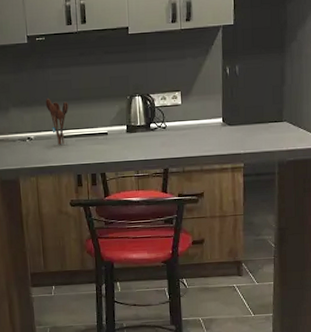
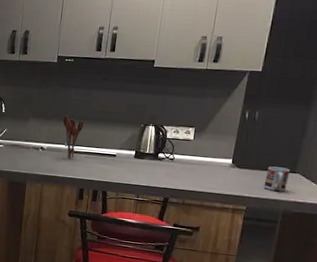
cup: none [256,118,278,143] -> present [263,166,291,191]

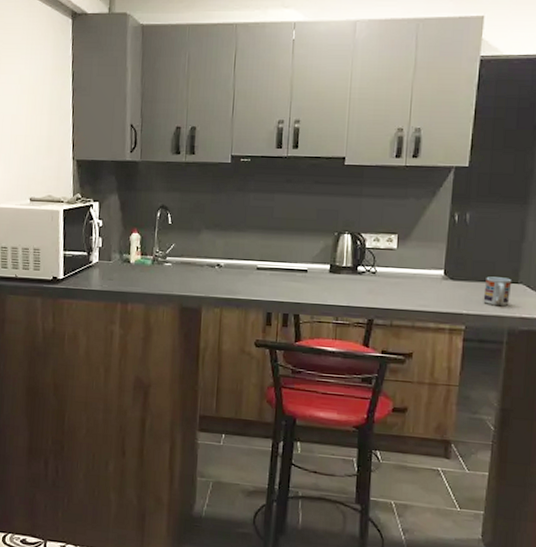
utensil holder: present [63,114,84,159] -> none [241,224,267,277]

